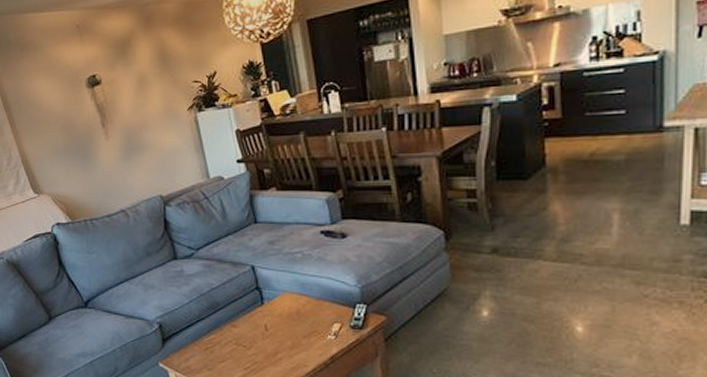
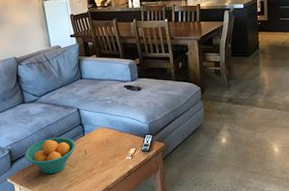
fruit bowl: none [180,306,251,358] -> present [24,137,76,174]

